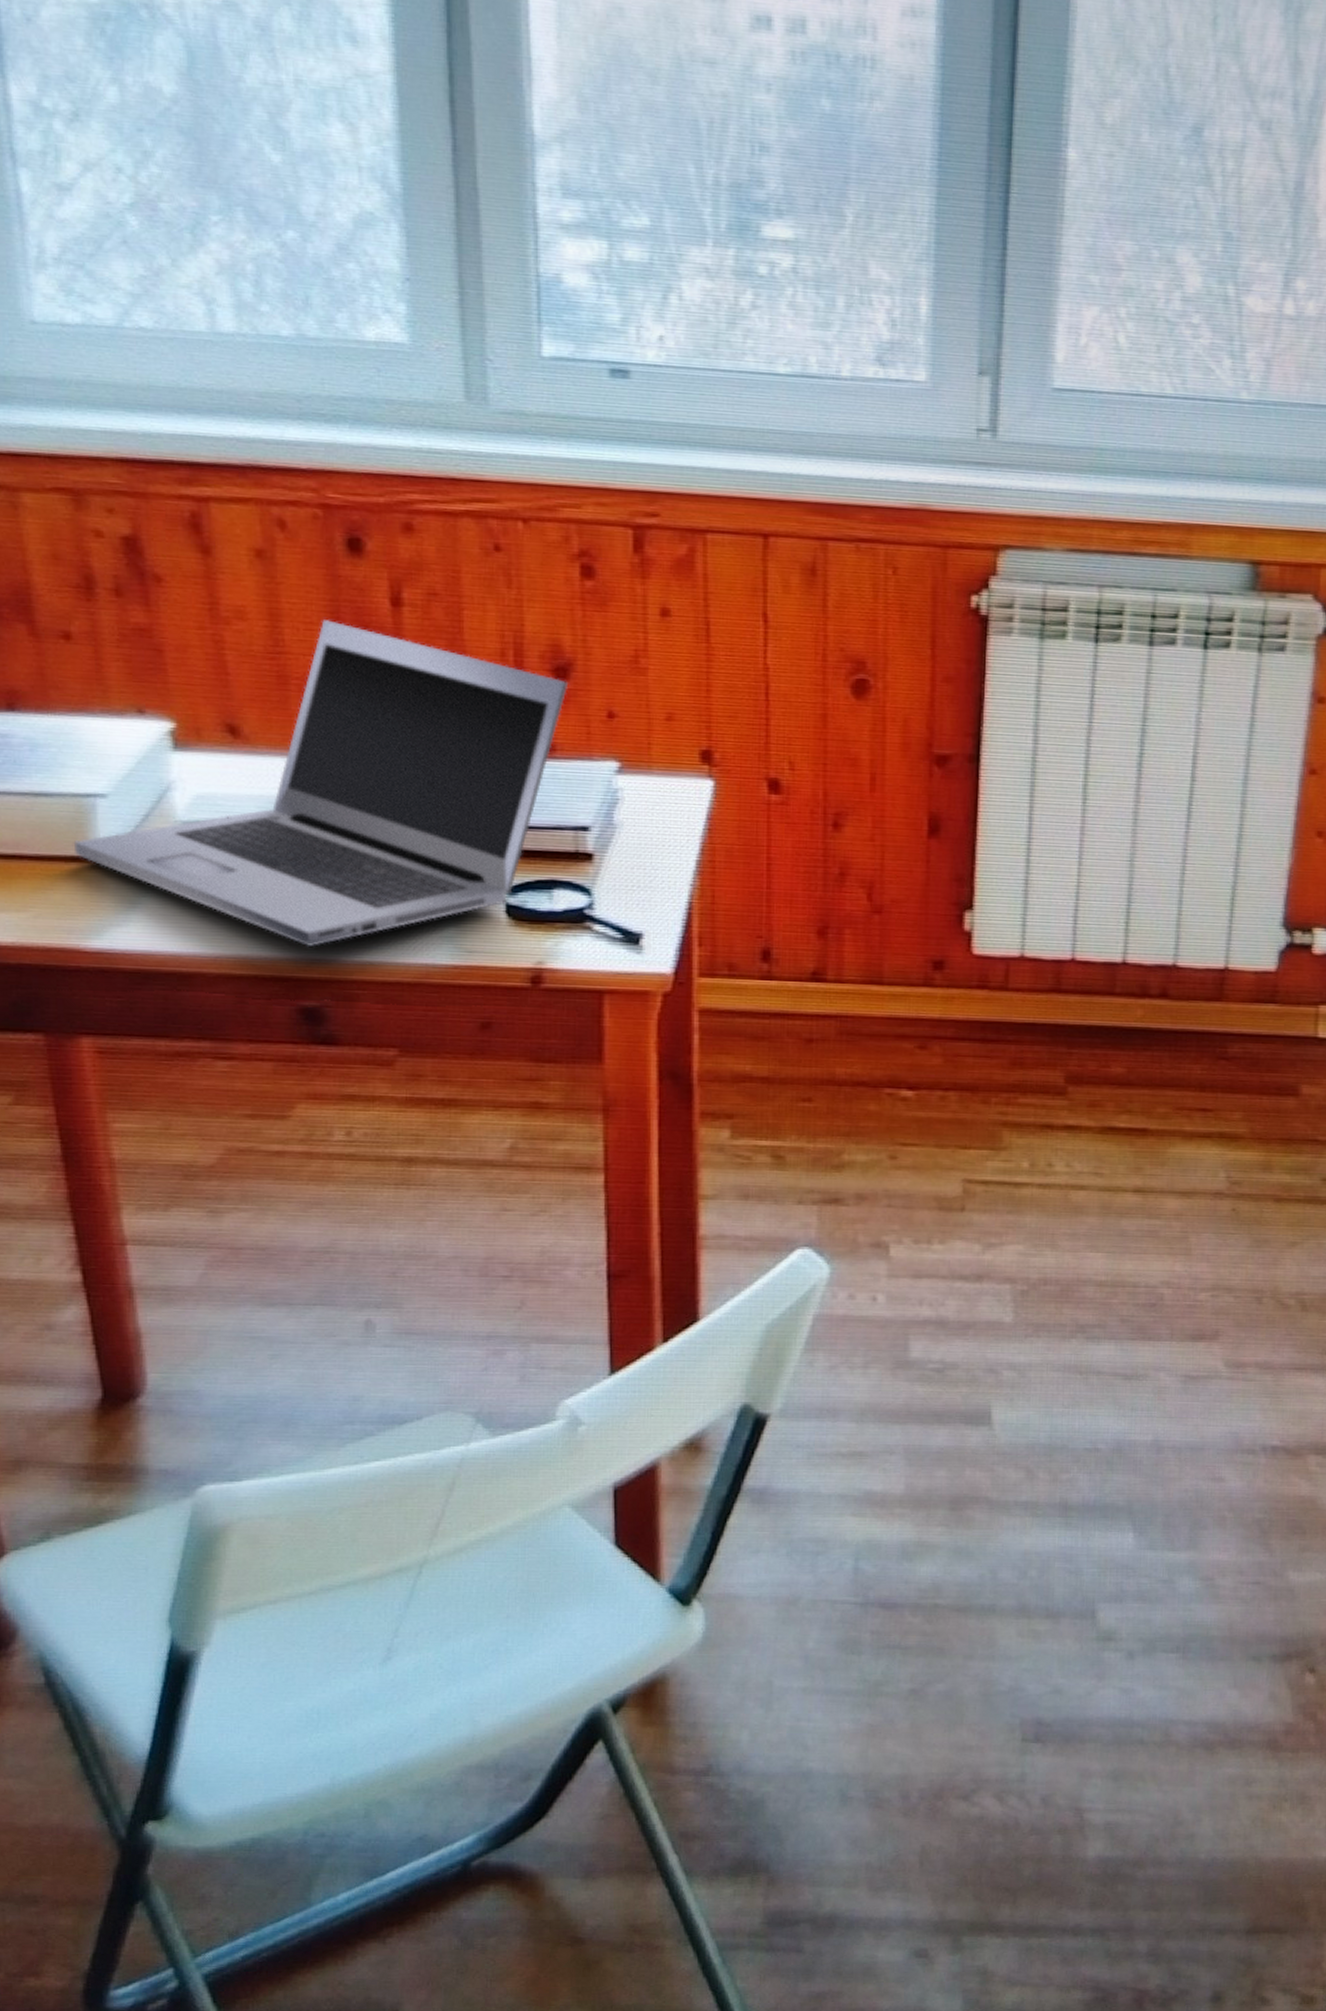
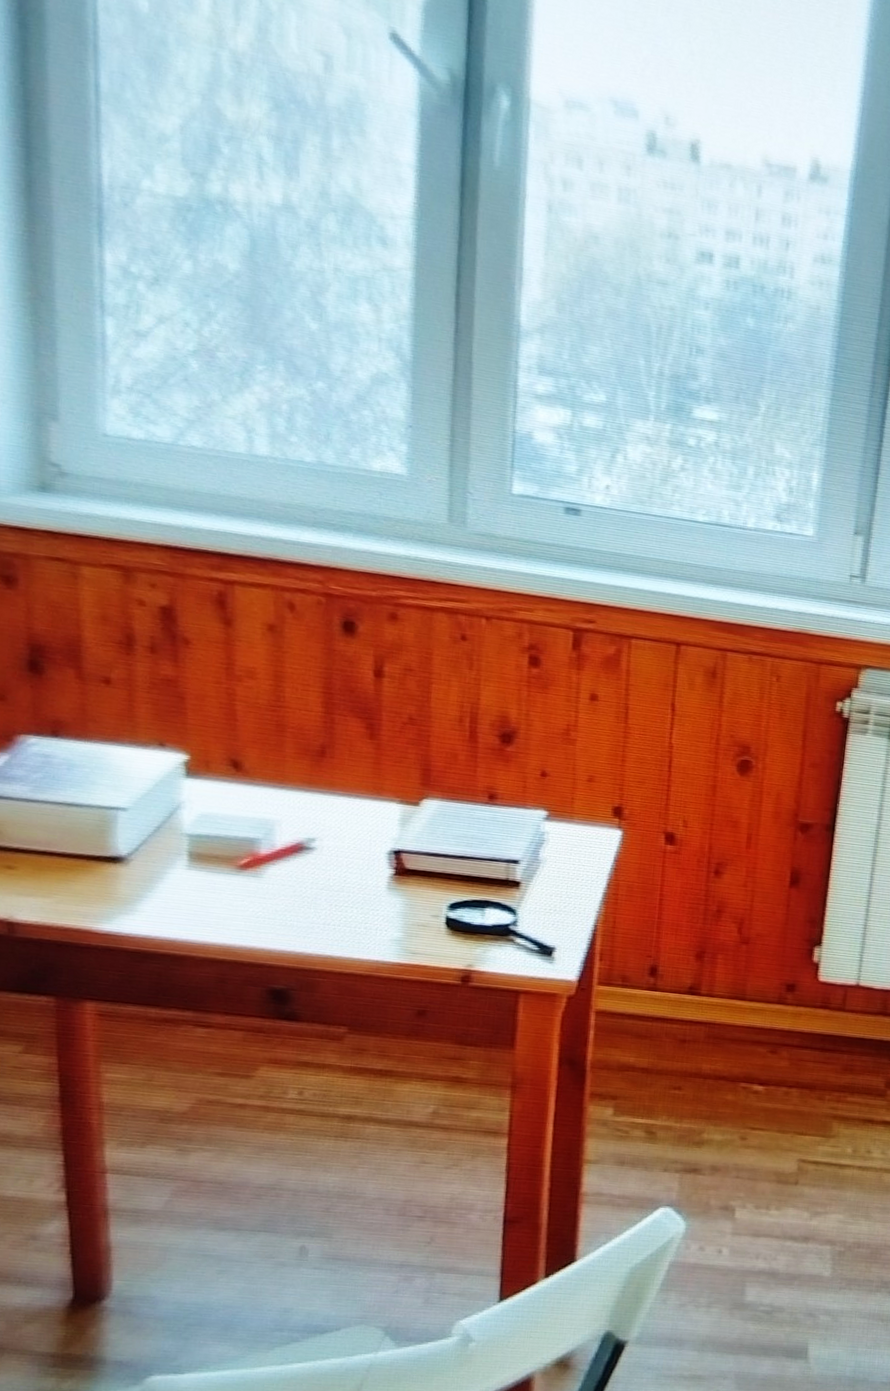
laptop: present [73,620,569,948] -> none [95,683,512,942]

